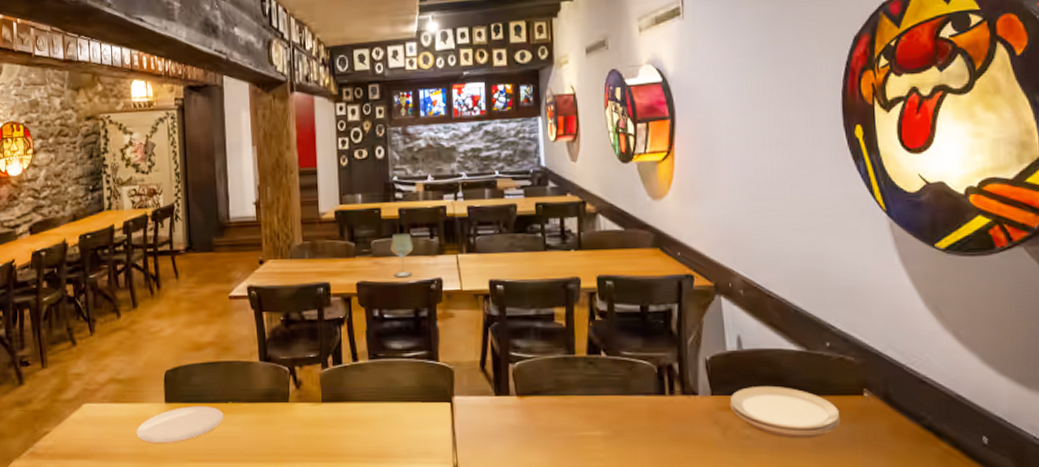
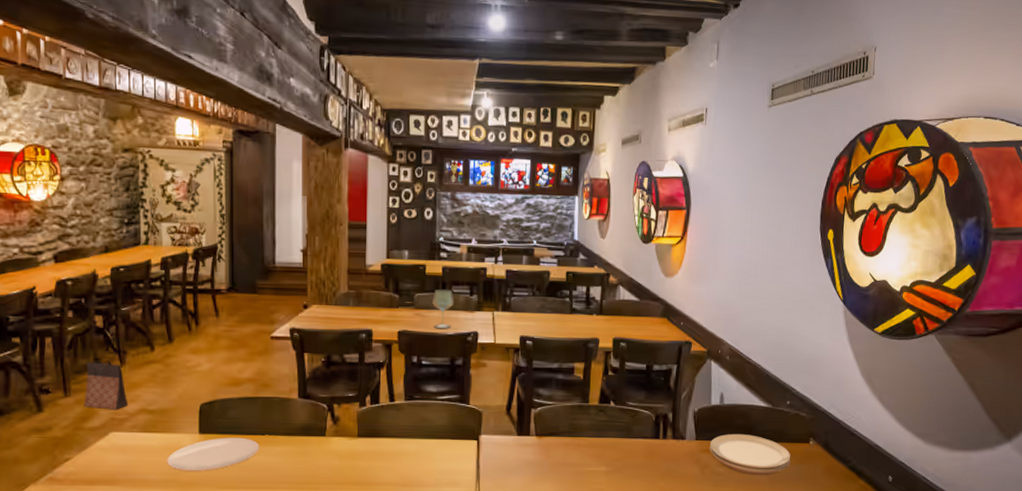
bag: none [59,330,99,381] -> present [84,361,129,410]

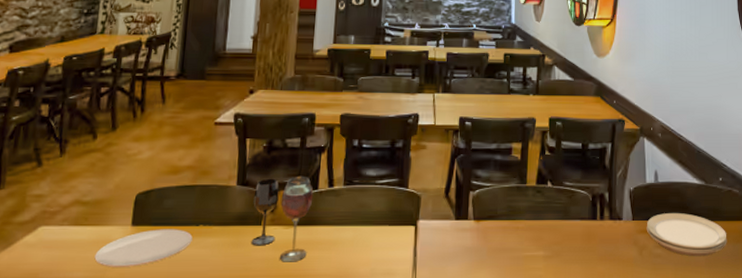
bag: present [84,361,129,410] -> none [16,151,63,202]
wine glass: none [316,392,341,455] -> present [251,178,279,246]
wineglass: none [343,390,375,471] -> present [280,176,314,262]
wine glass: present [432,289,454,329] -> none [375,73,397,112]

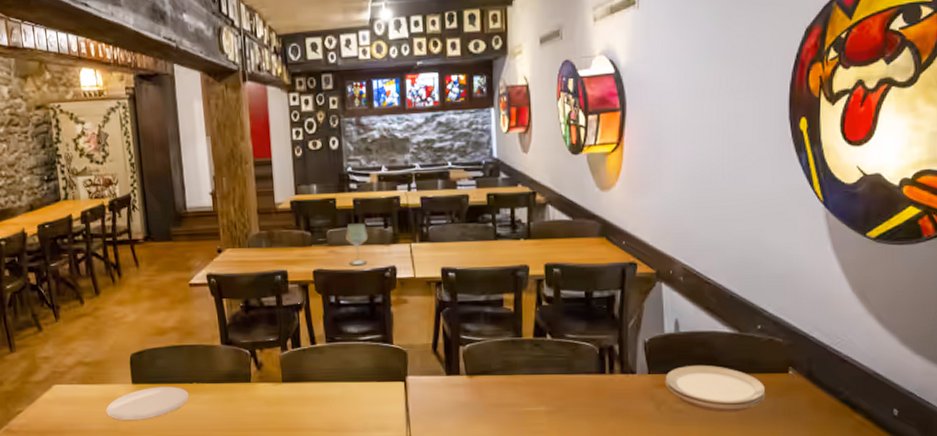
wine glass: present [251,178,279,246] -> none [239,337,266,402]
wineglass: present [280,176,314,262] -> none [265,334,299,417]
wine glass: none [375,73,397,112] -> present [345,223,369,266]

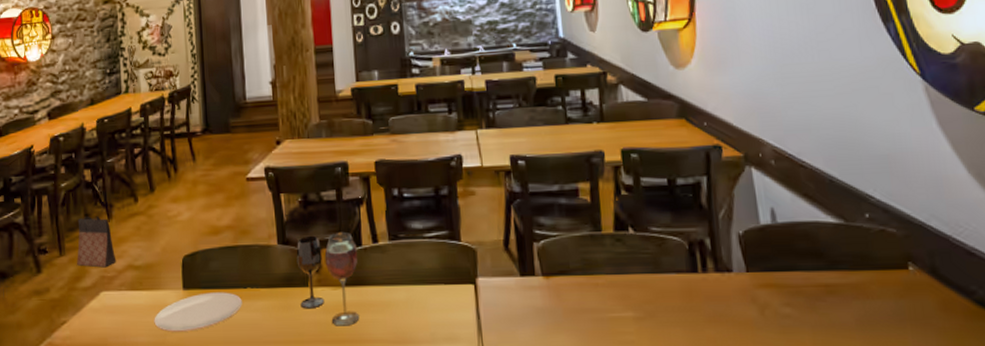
bag: none [25,317,67,364] -> present [77,216,117,268]
wine glass: none [239,337,266,402] -> present [296,235,325,309]
wineglass: none [265,334,299,417] -> present [324,231,360,326]
wine glass: present [345,223,369,266] -> none [408,110,432,155]
plate: present [665,366,766,412] -> none [766,261,886,317]

